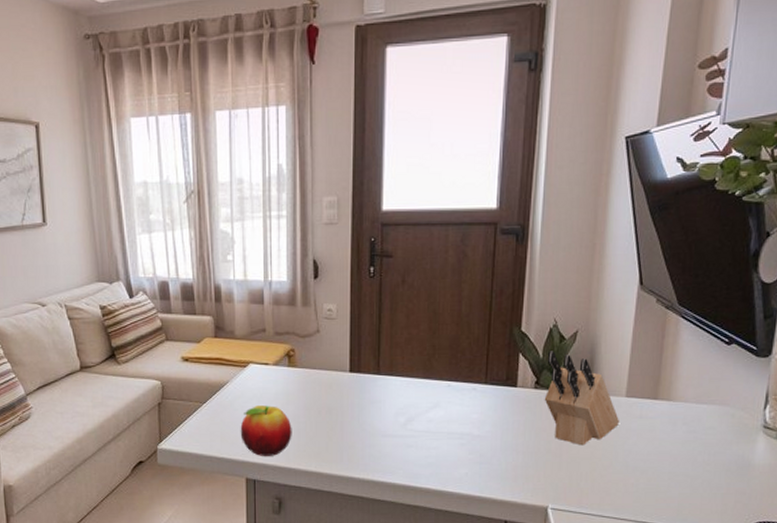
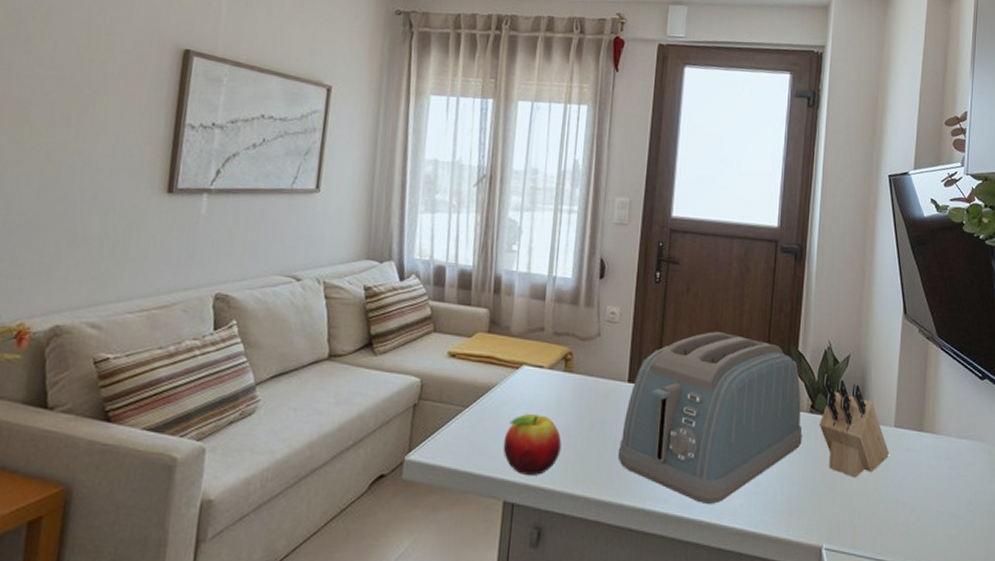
toaster: none [345,319,527,475] -> present [617,332,803,505]

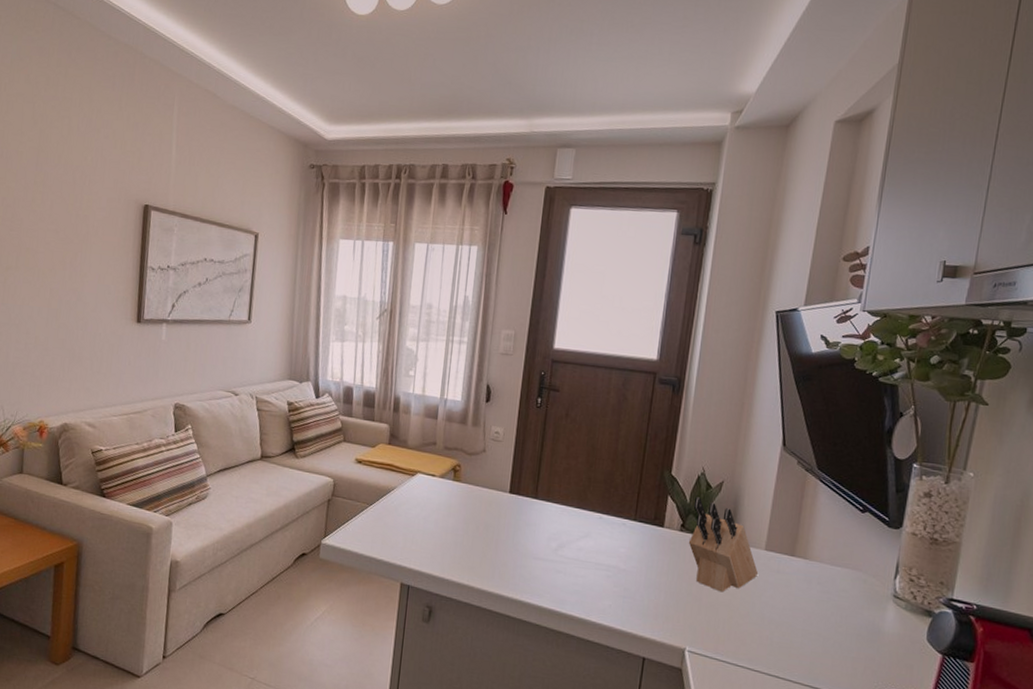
fruit: present [503,413,562,475] -> none [400,513,450,565]
toaster: present [617,332,803,505] -> none [498,453,672,603]

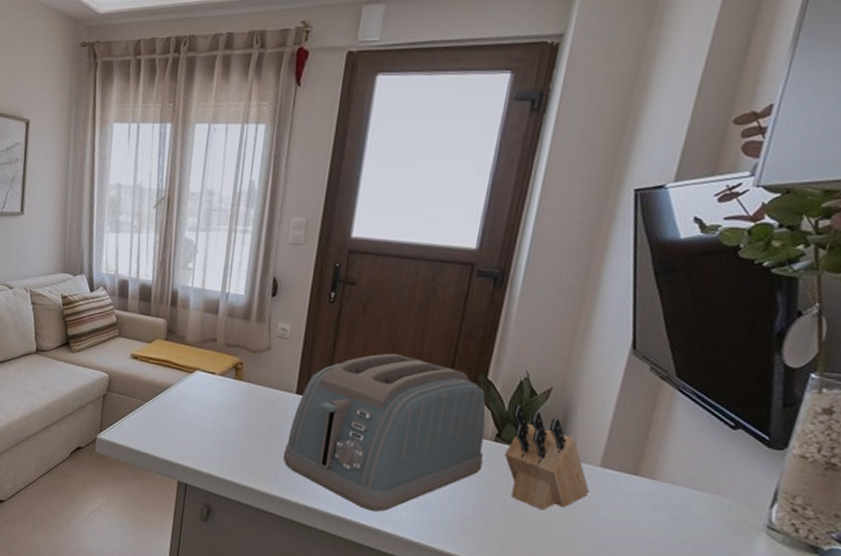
toaster: none [498,453,672,603] -> present [282,353,486,512]

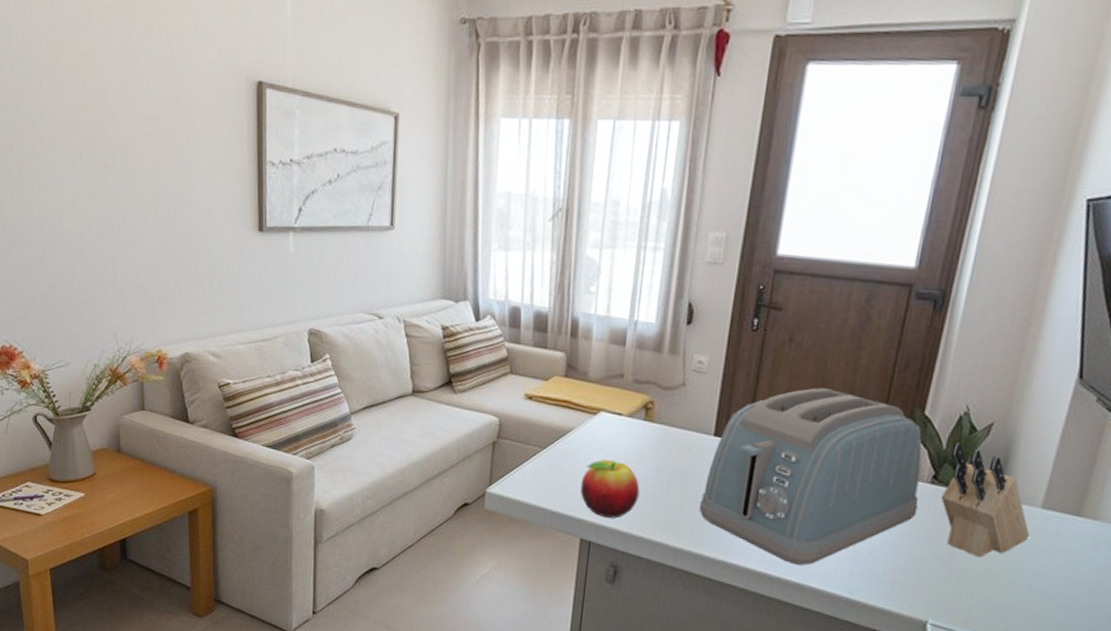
fruit: none [178,411,231,464] -> present [580,459,640,518]

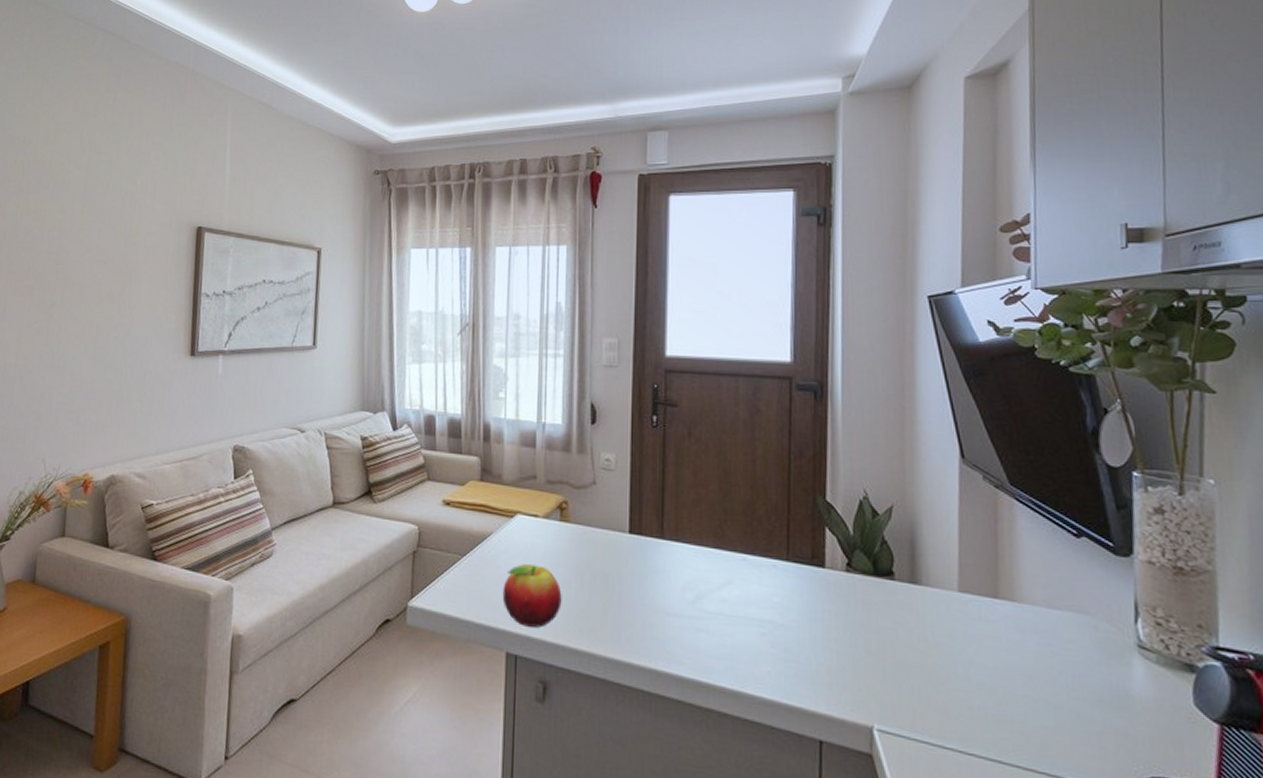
toaster: present [698,387,922,566] -> none [623,479,839,670]
knife block: present [940,442,1030,558] -> none [858,527,953,650]

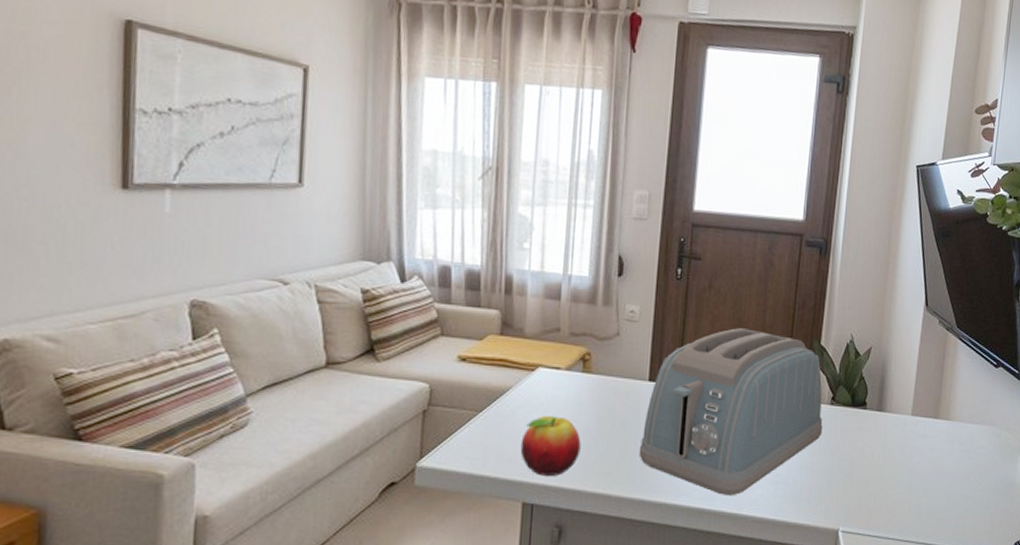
toaster: none [623,479,839,670] -> present [638,328,823,497]

